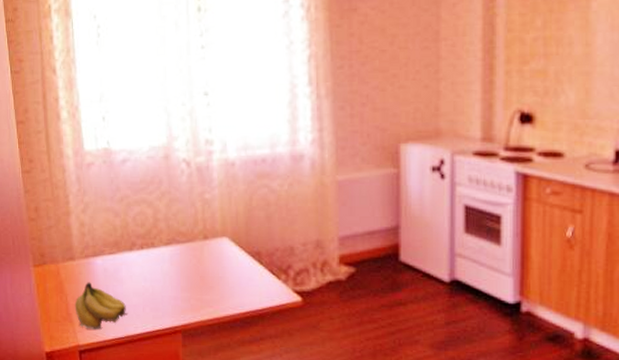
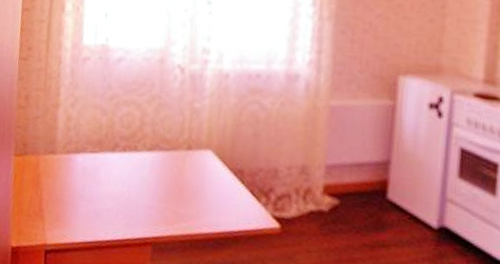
fruit: present [74,282,127,329] -> none [47,178,100,230]

